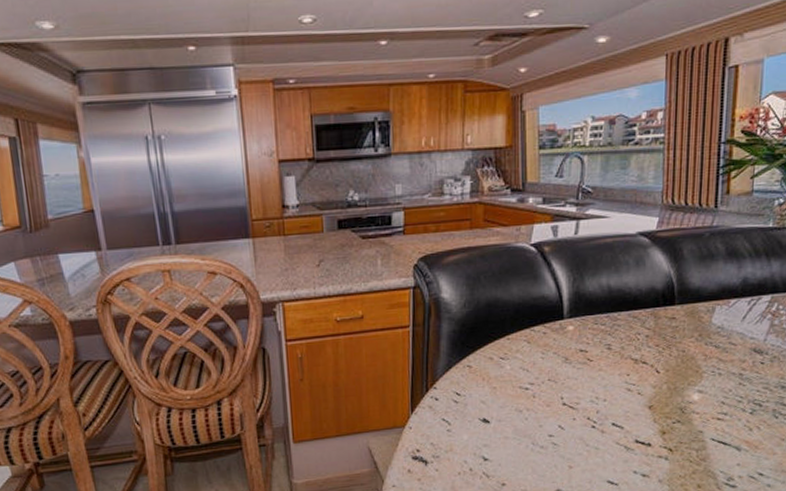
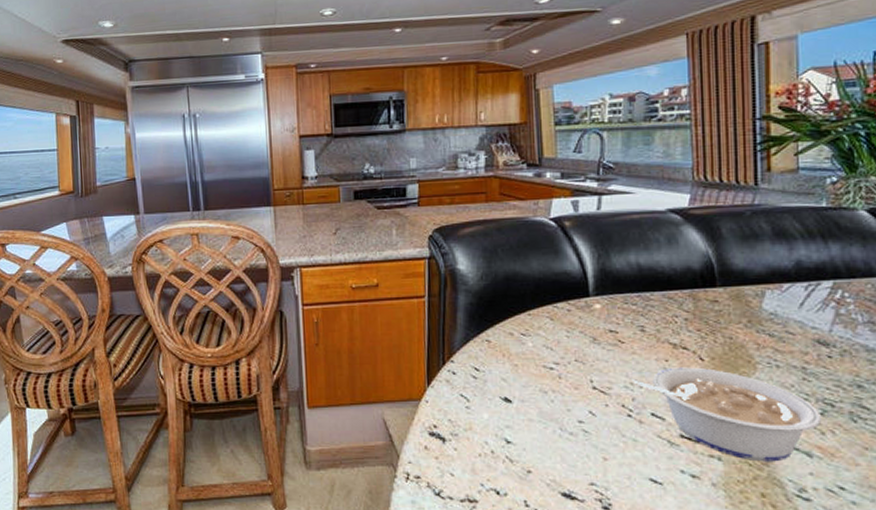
legume: none [597,379,751,458] -> present [631,367,822,462]

